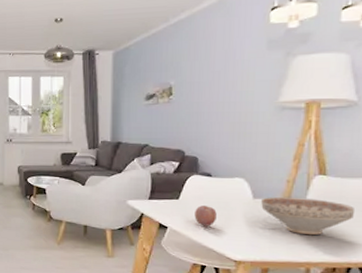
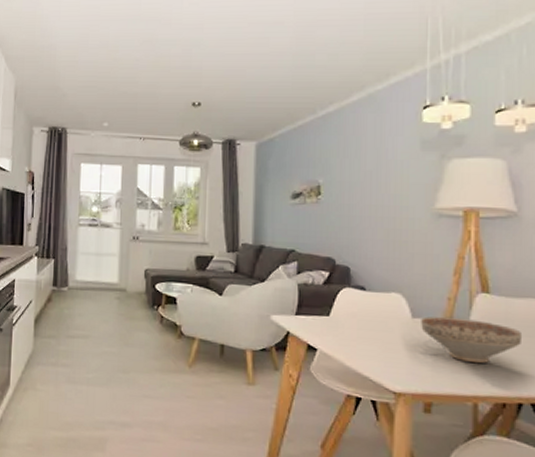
fruit: present [194,205,217,226] -> none [347,324,372,350]

